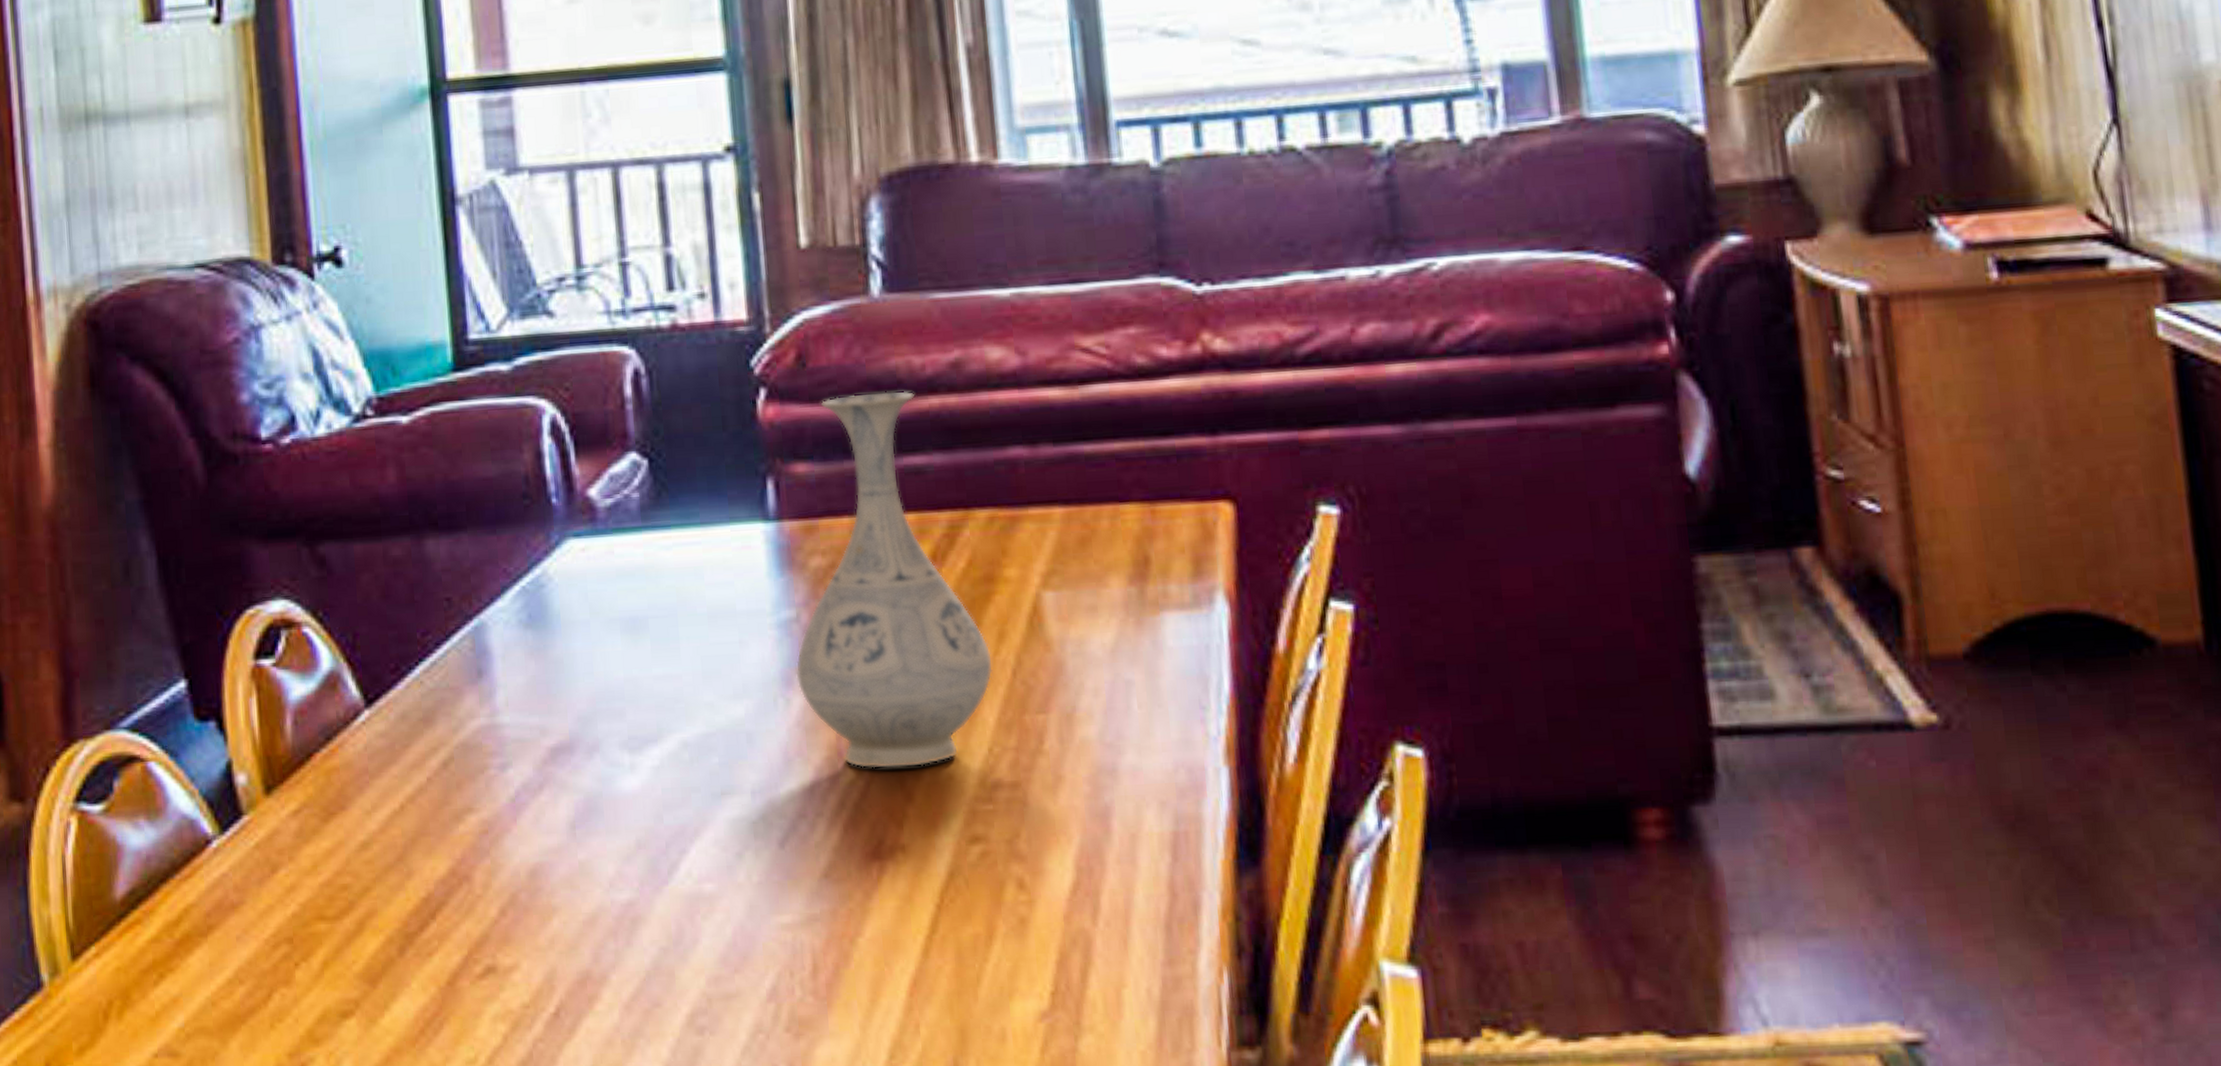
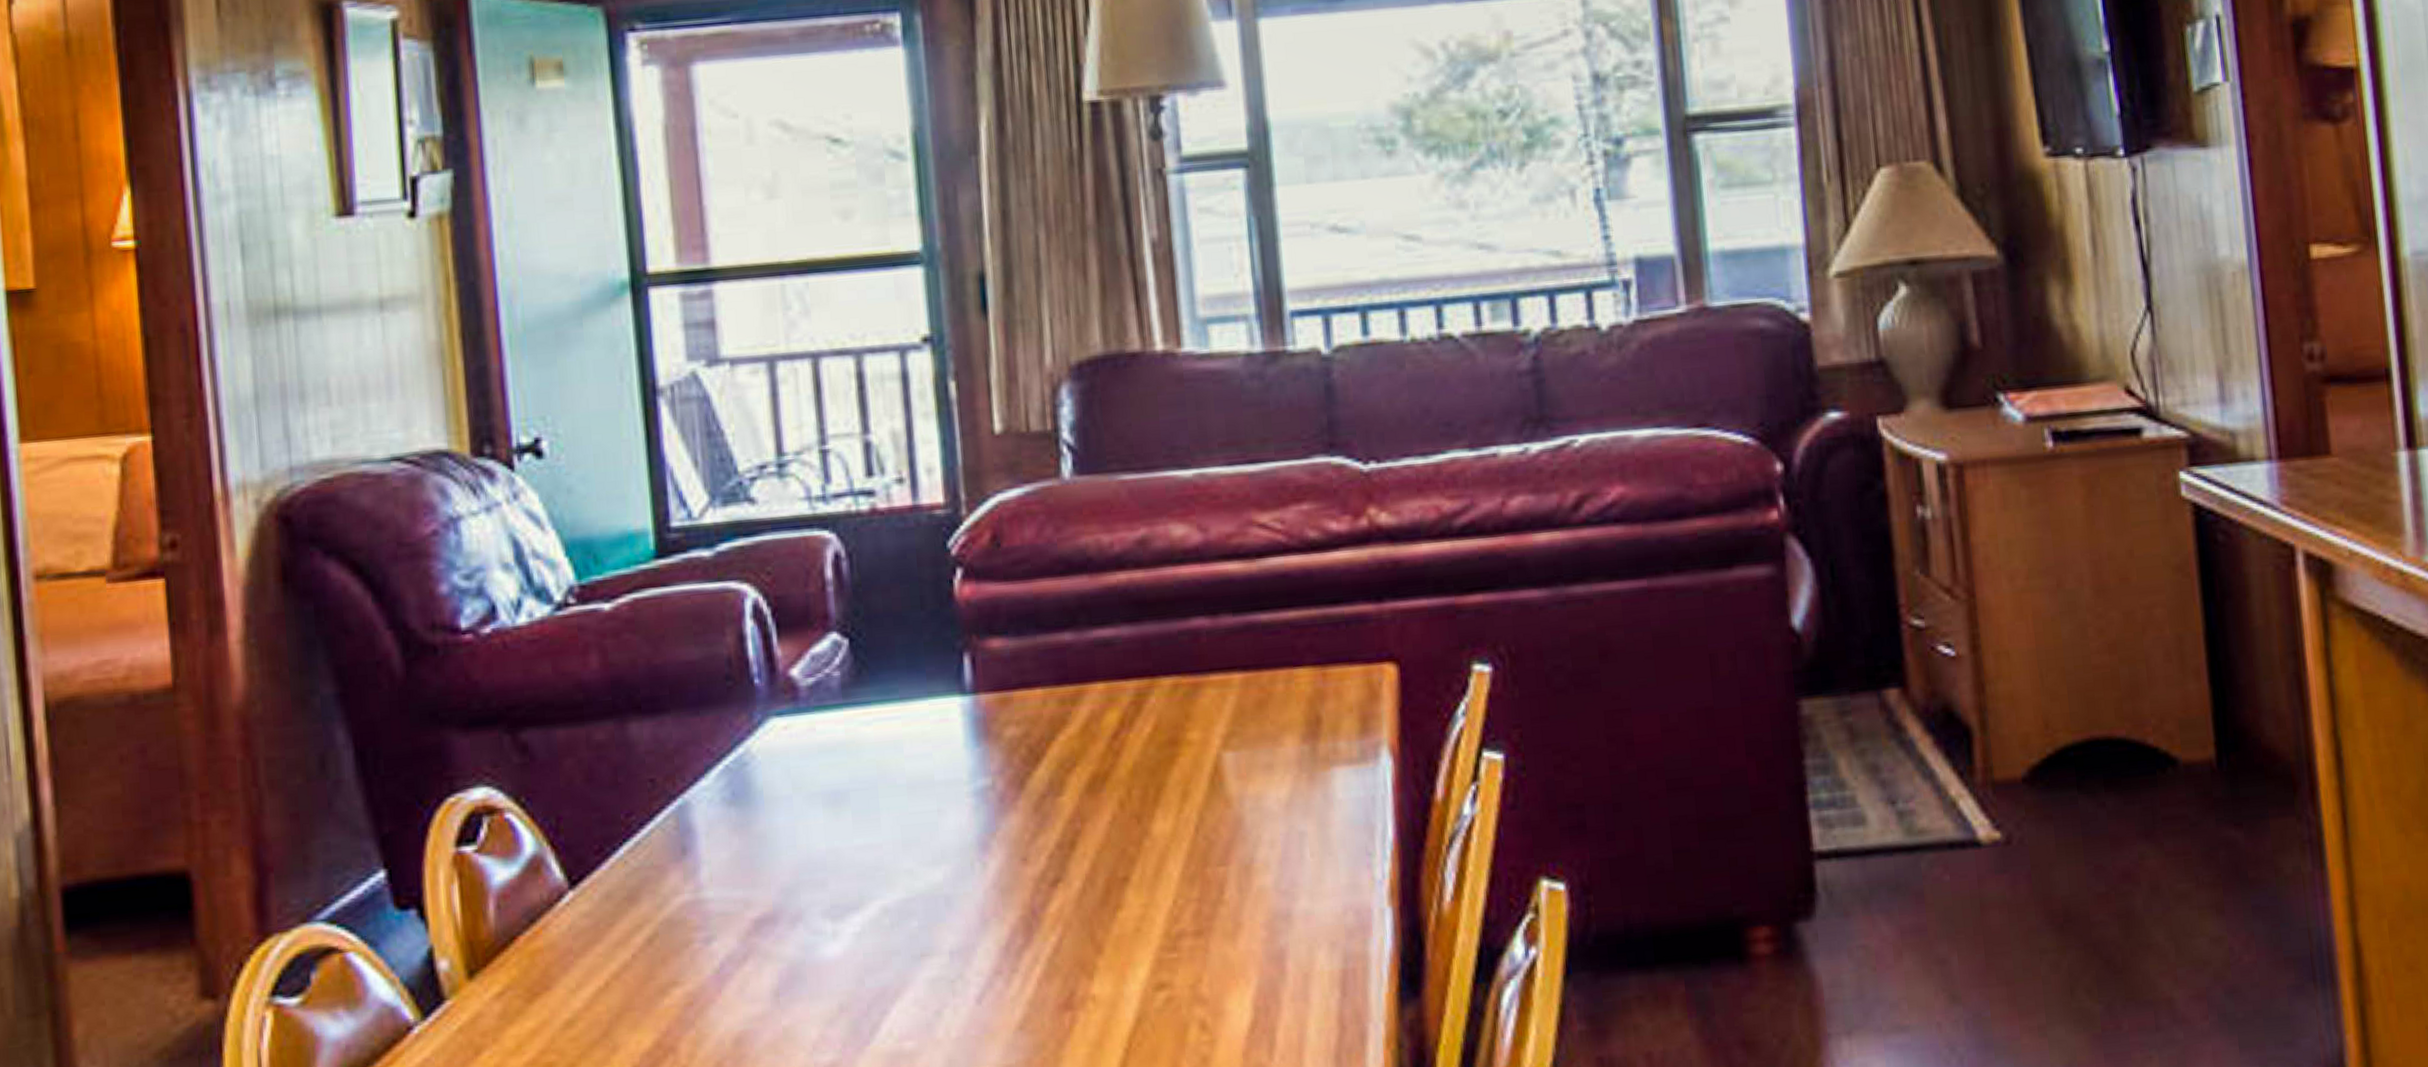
vase: present [795,390,994,769] -> none [991,567,1178,925]

